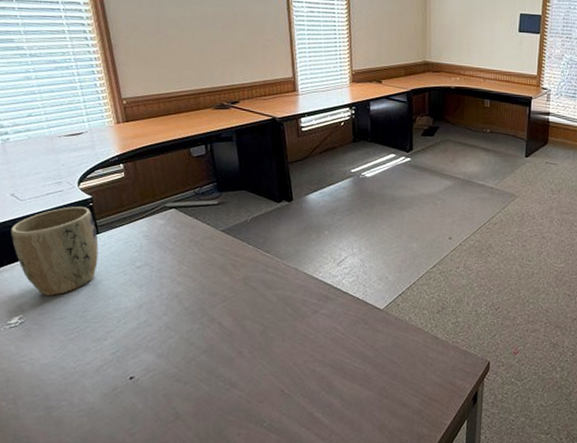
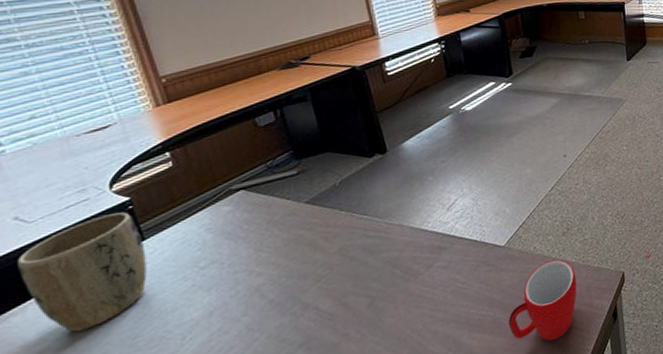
mug: none [377,333,444,407] -> present [509,259,577,341]

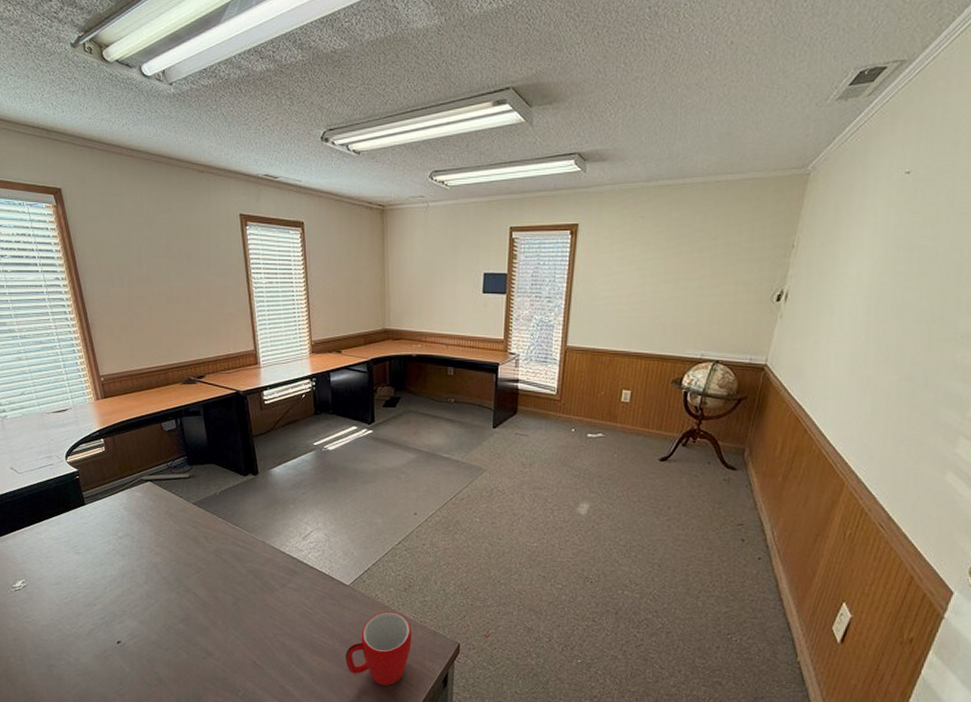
plant pot: present [18,212,147,333] -> none [12,479,86,562]

